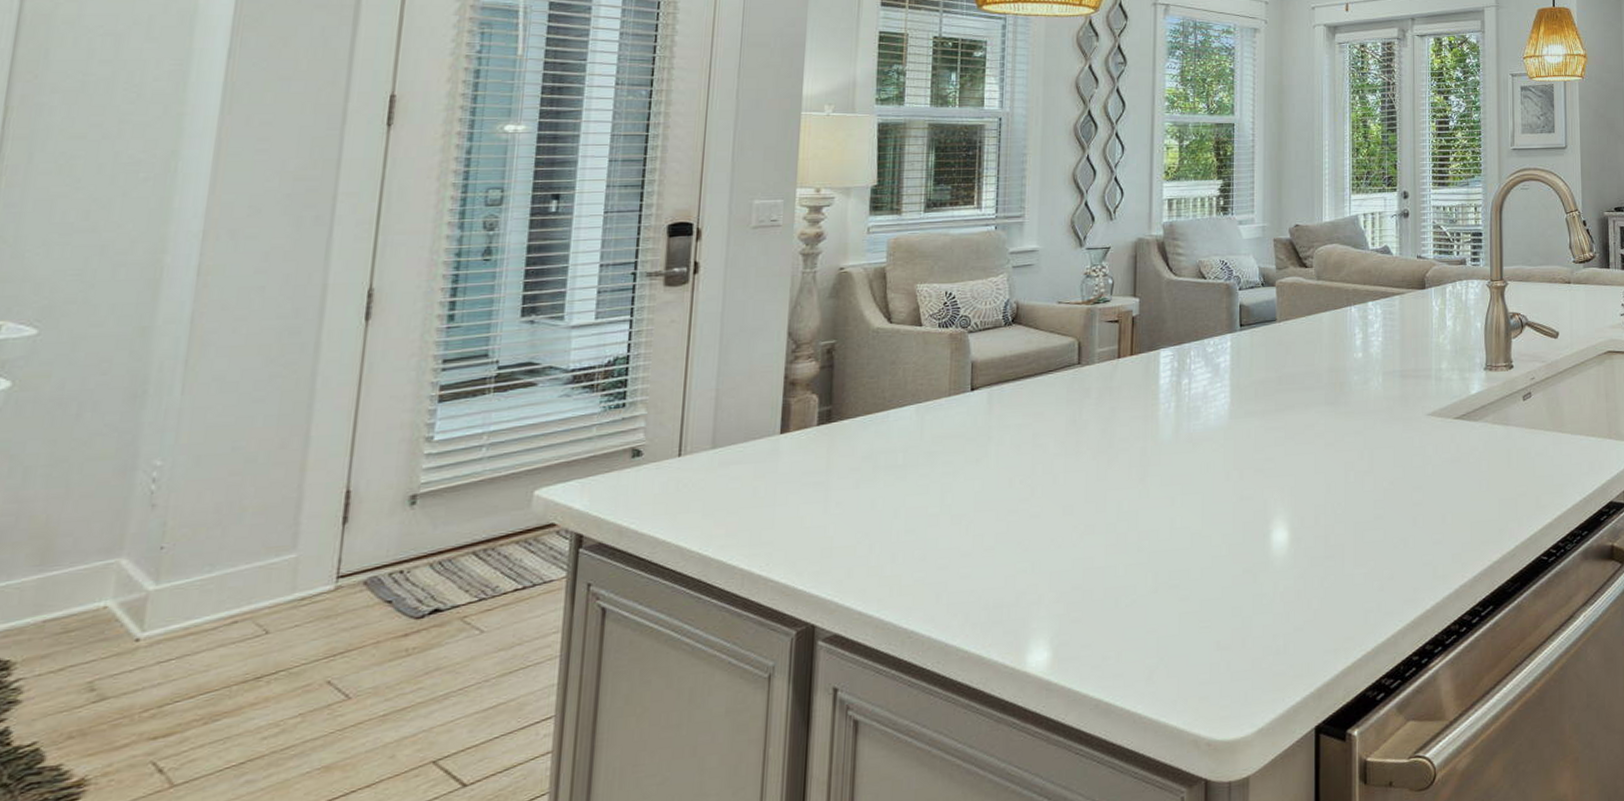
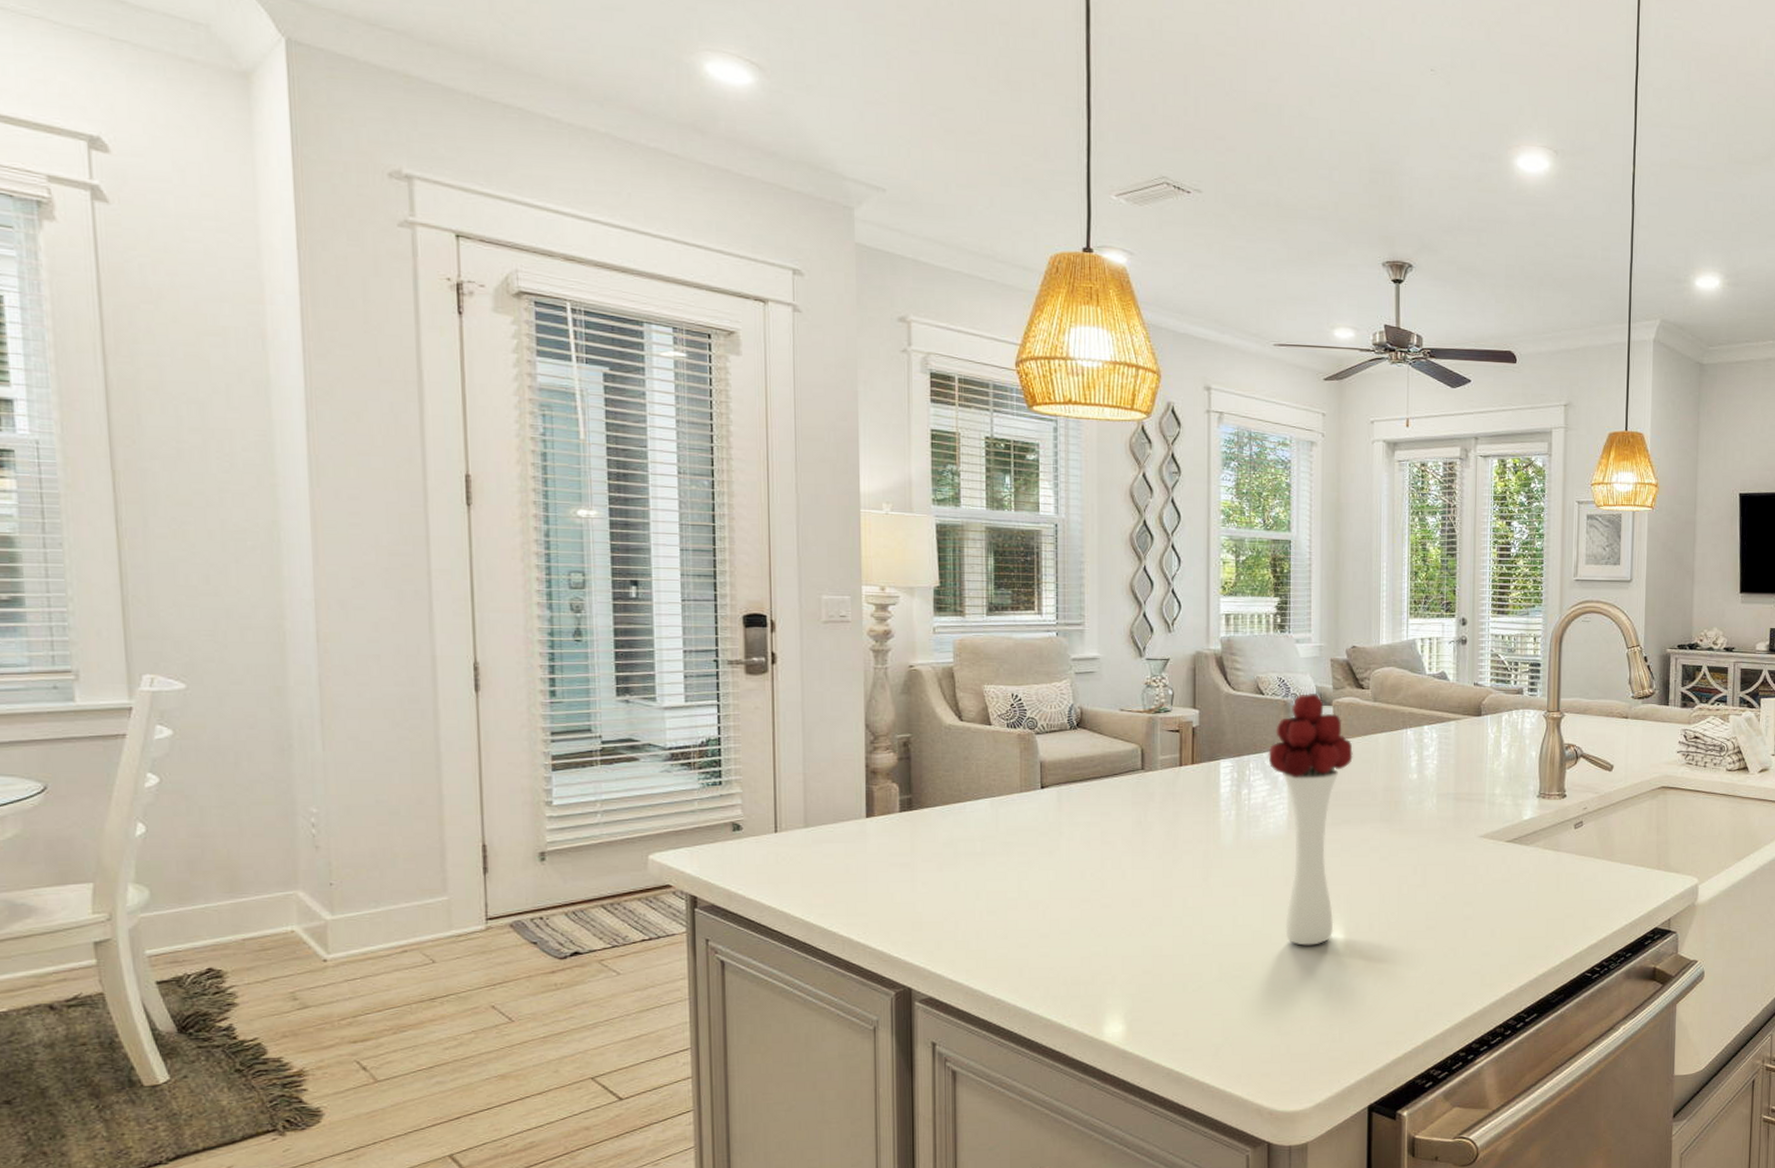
flower bouquet: none [1210,275,1297,546] -> present [1268,694,1353,946]

